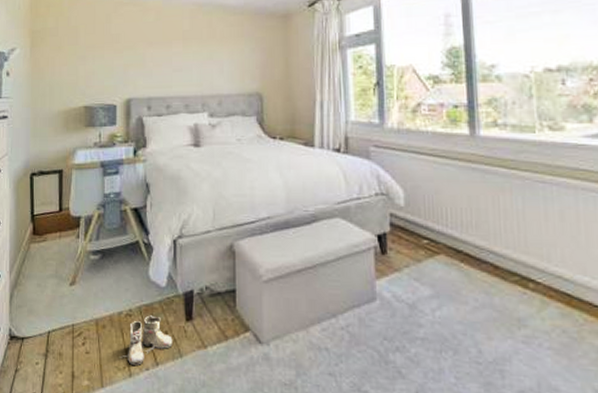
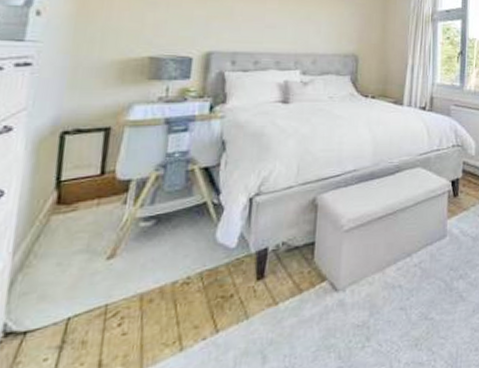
boots: present [120,315,173,365] -> none [170,280,239,338]

